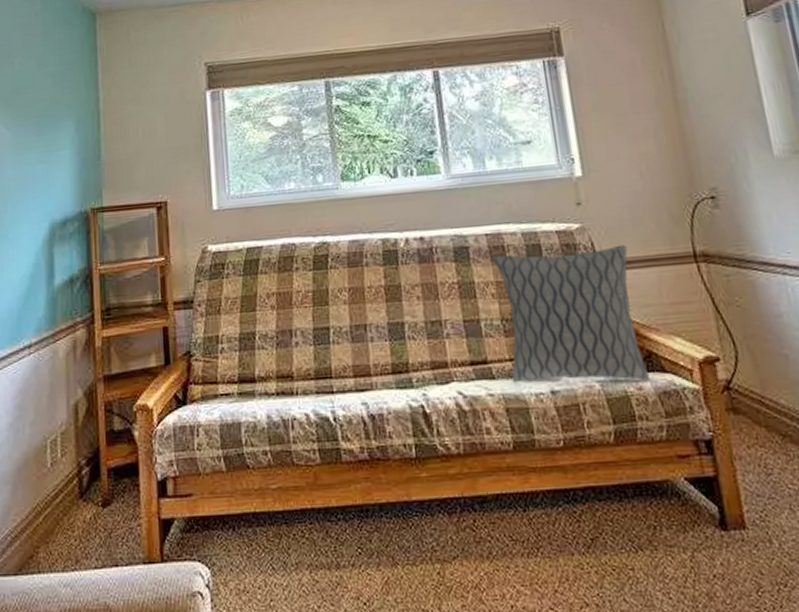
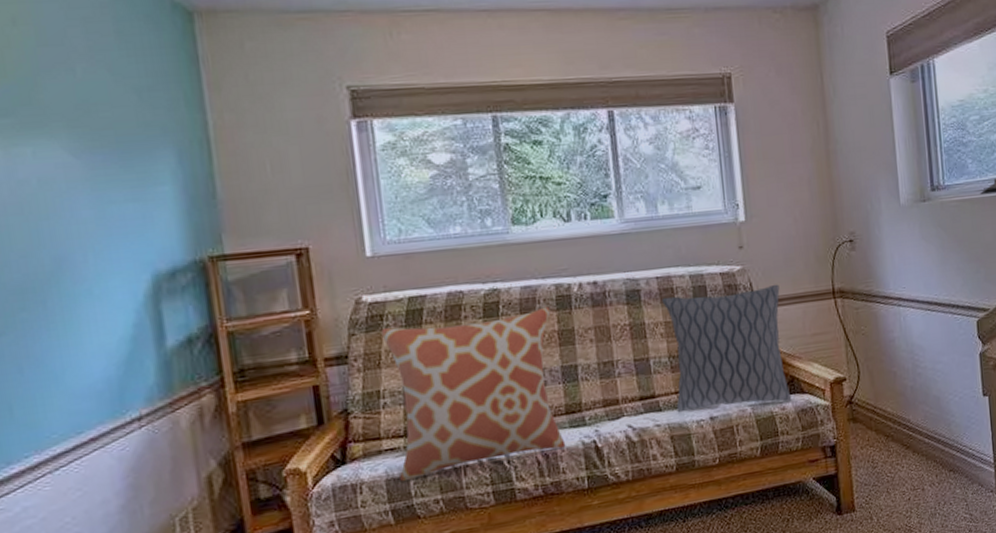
pillow: none [222,261,393,429] -> present [381,306,566,482]

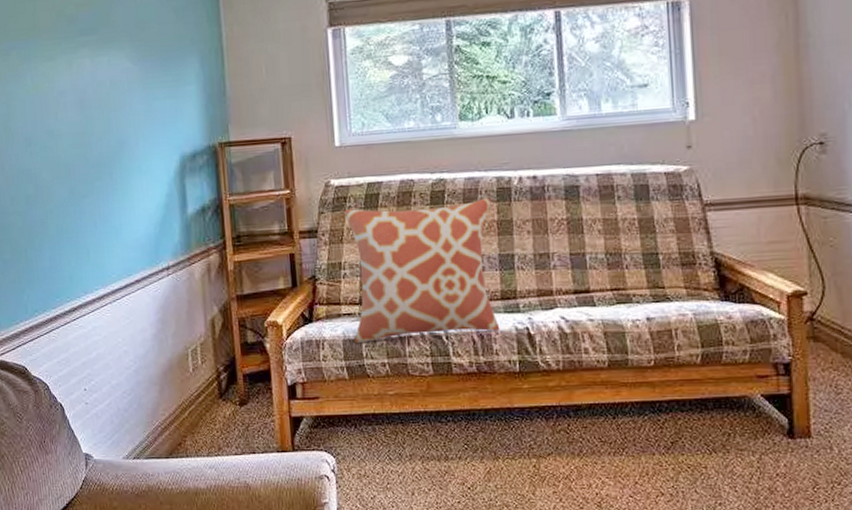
pillow: present [662,284,792,413] -> none [601,186,740,312]

